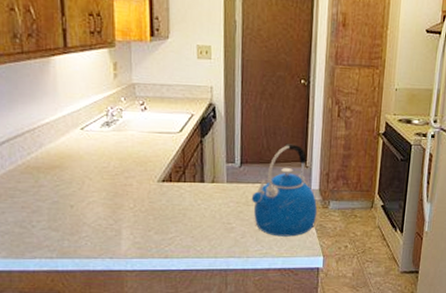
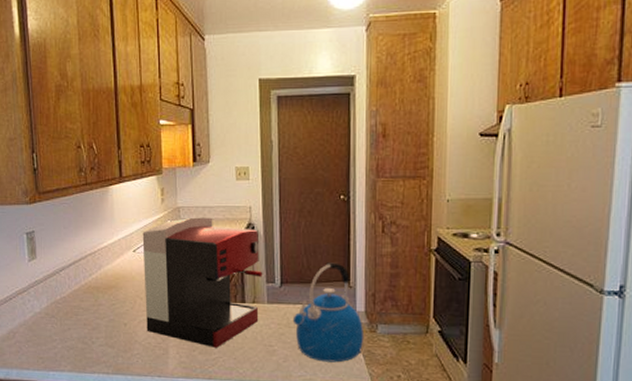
coffee maker: none [91,95,223,227] -> present [142,217,263,348]

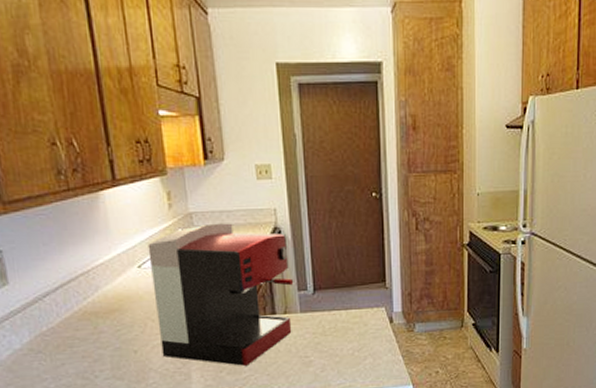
kettle: present [292,262,363,363] -> none [328,264,401,367]

